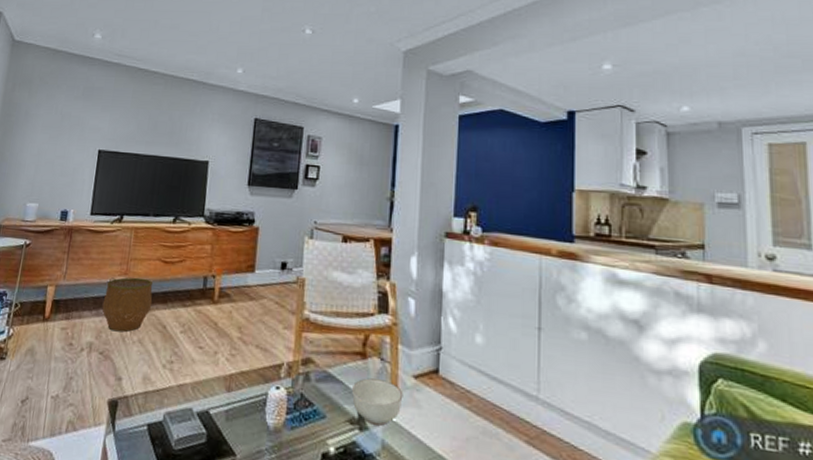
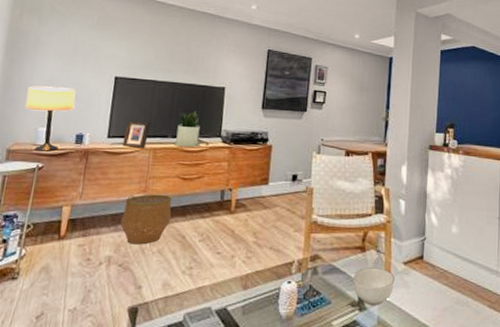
table lamp: none [16,160,61,229] -> present [26,86,76,153]
picture frame: none [104,197,133,227] -> present [122,120,151,148]
planter: none [154,187,183,228] -> present [173,111,201,148]

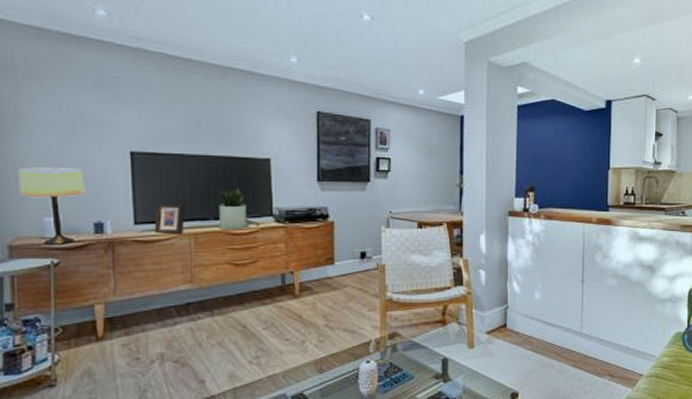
basket: present [120,194,172,245] -> none [168,283,227,339]
bowl: present [353,267,395,305] -> none [436,339,479,376]

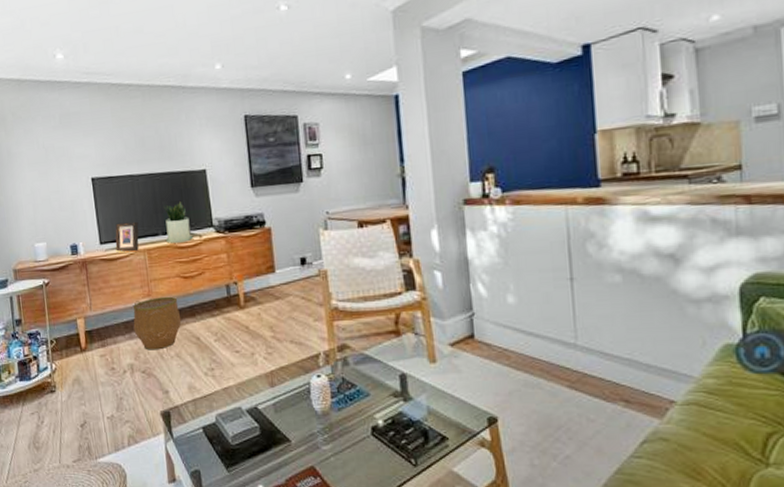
table lamp: present [18,167,85,246] -> none [14,198,62,269]
basket: none [168,283,227,339] -> present [133,296,182,350]

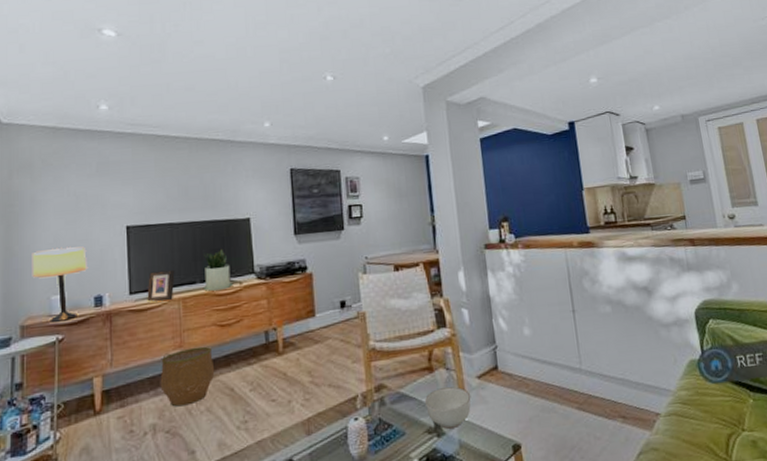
table lamp: none [14,198,62,269] -> present [32,247,87,324]
bowl: none [391,352,442,394] -> present [425,386,471,429]

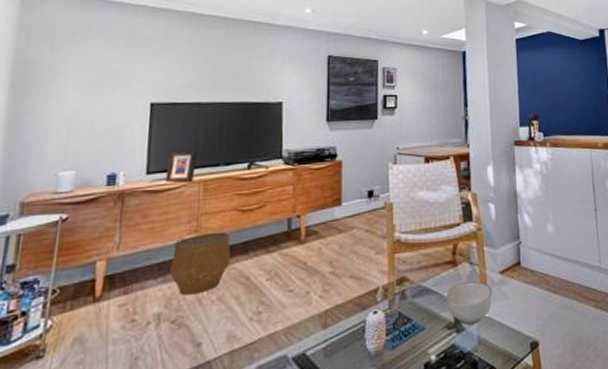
table lamp: present [32,247,87,324] -> none [41,122,103,202]
planter: present [203,249,234,292] -> none [226,132,259,176]

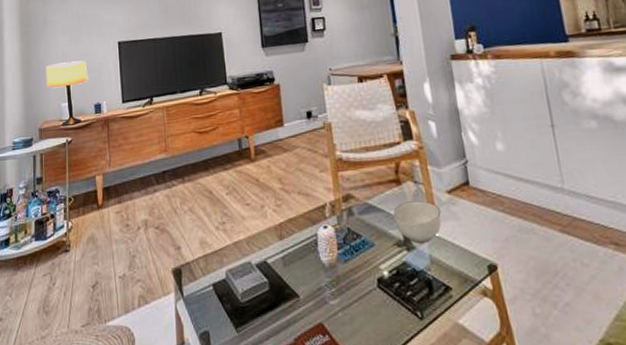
table lamp: none [41,122,103,202] -> present [46,61,88,127]
picture frame: present [165,150,198,183] -> none [136,81,159,110]
basket: present [170,232,231,295] -> none [149,151,196,206]

